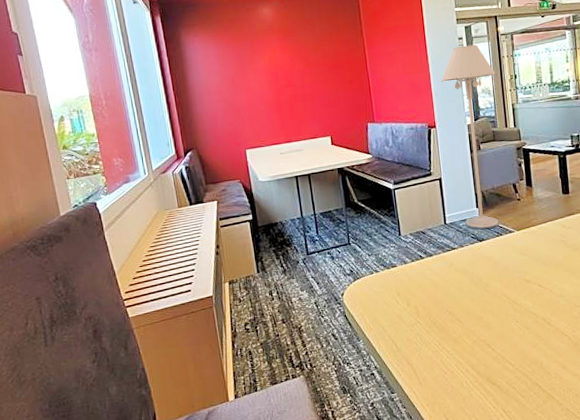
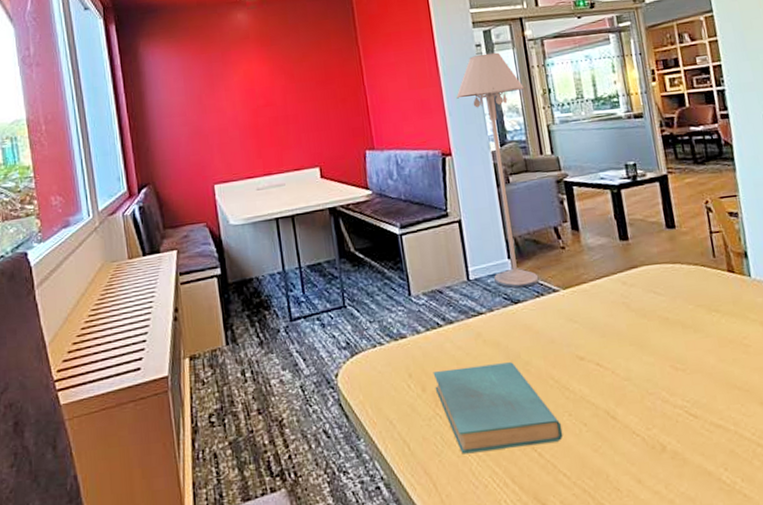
book: none [416,284,511,350] -> present [433,362,563,455]

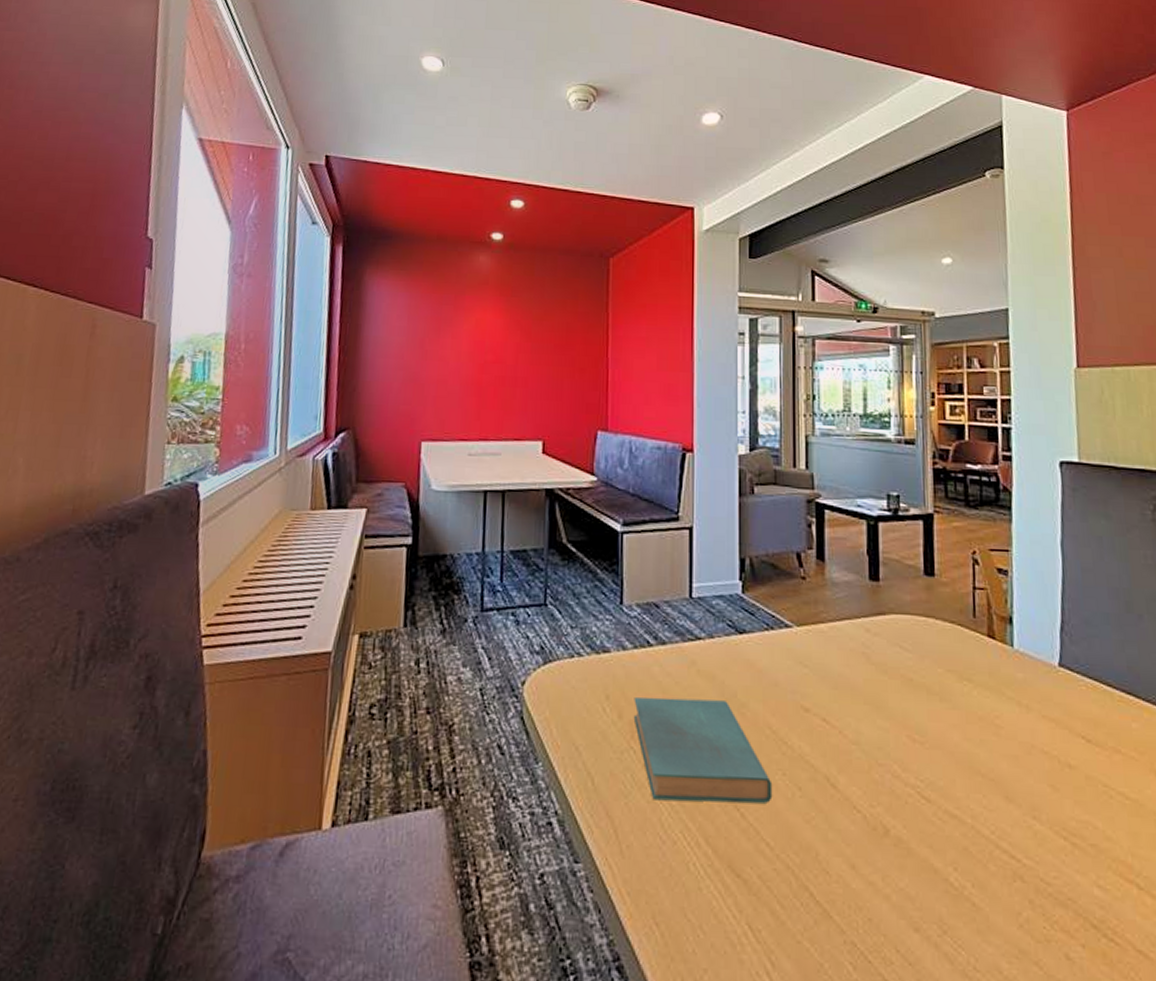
floor lamp: present [456,52,540,289] -> none [708,344,787,617]

